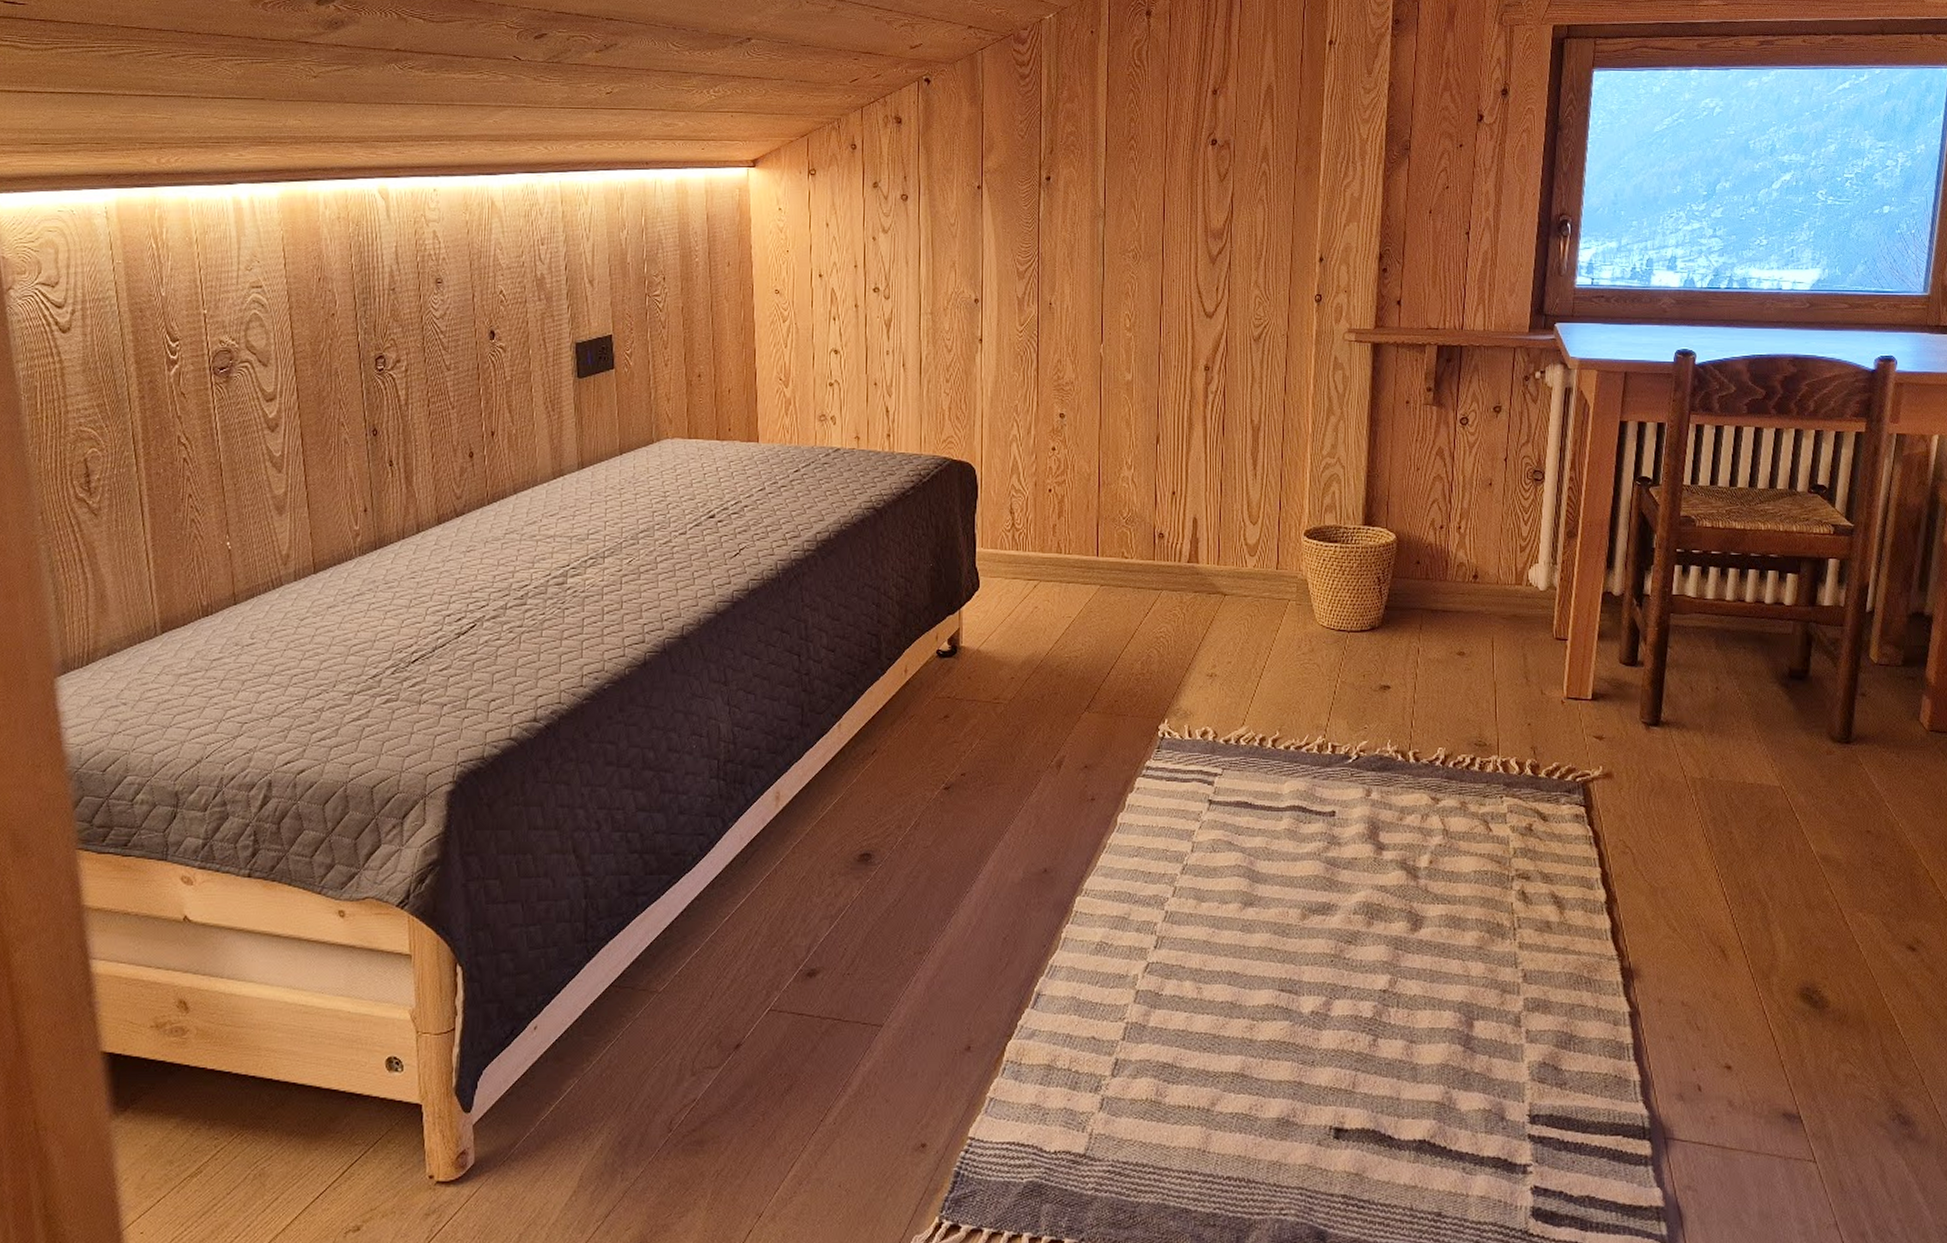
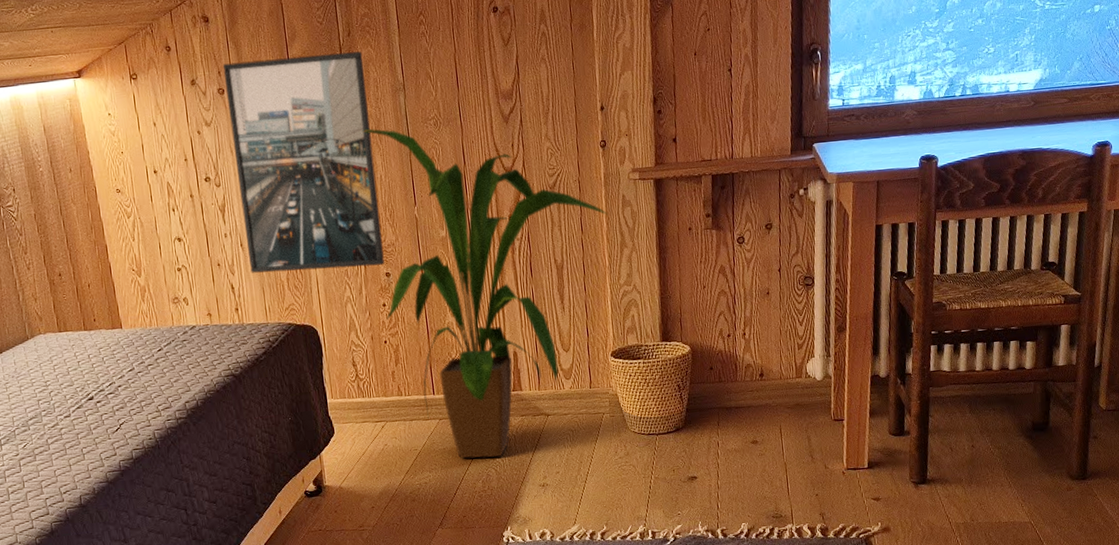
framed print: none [909,169,1063,404] -> present [222,51,385,273]
house plant: none [1052,255,1316,637] -> present [362,129,608,459]

